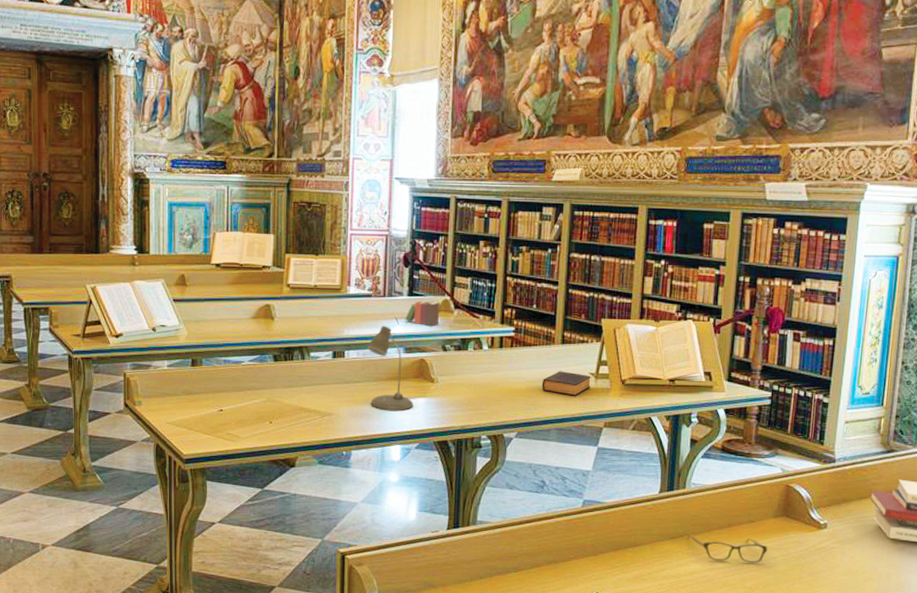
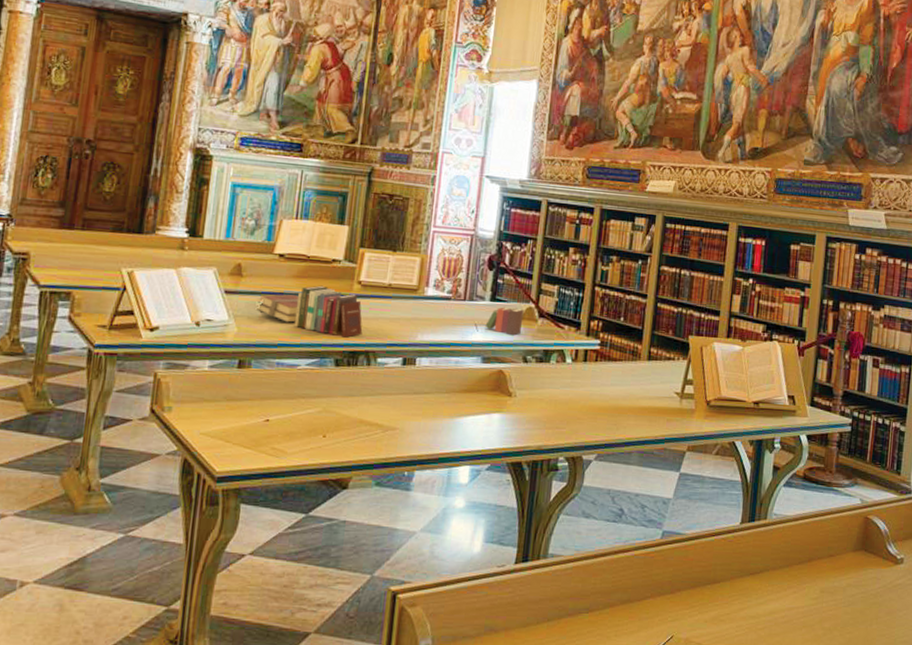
books: none [202,300,237,325] -> present [257,294,300,323]
books: none [235,290,295,336] -> present [294,285,363,338]
desk lamp: present [367,325,413,411] -> none [440,332,487,427]
book: present [541,371,591,396] -> none [625,389,676,417]
eyeglasses: present [687,535,768,563] -> none [767,570,847,602]

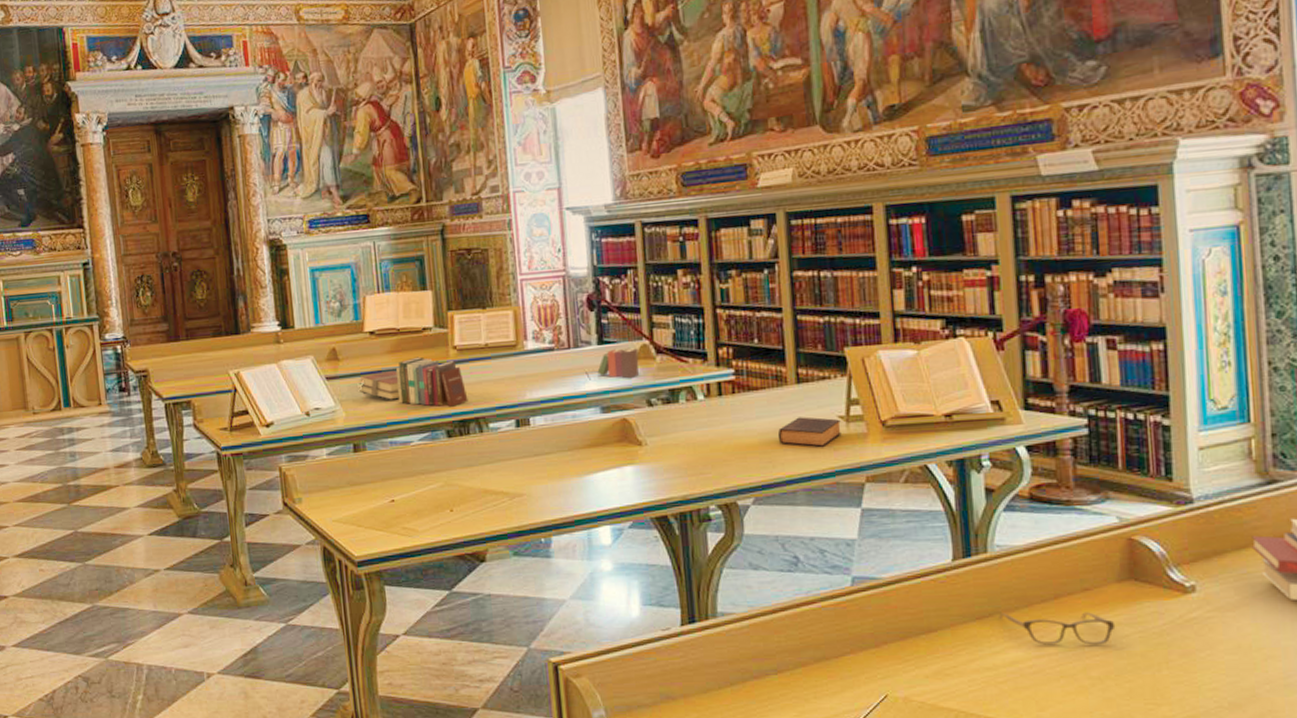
book: none [625,389,676,417] -> present [777,417,842,447]
eyeglasses: none [767,570,847,602] -> present [998,612,1116,645]

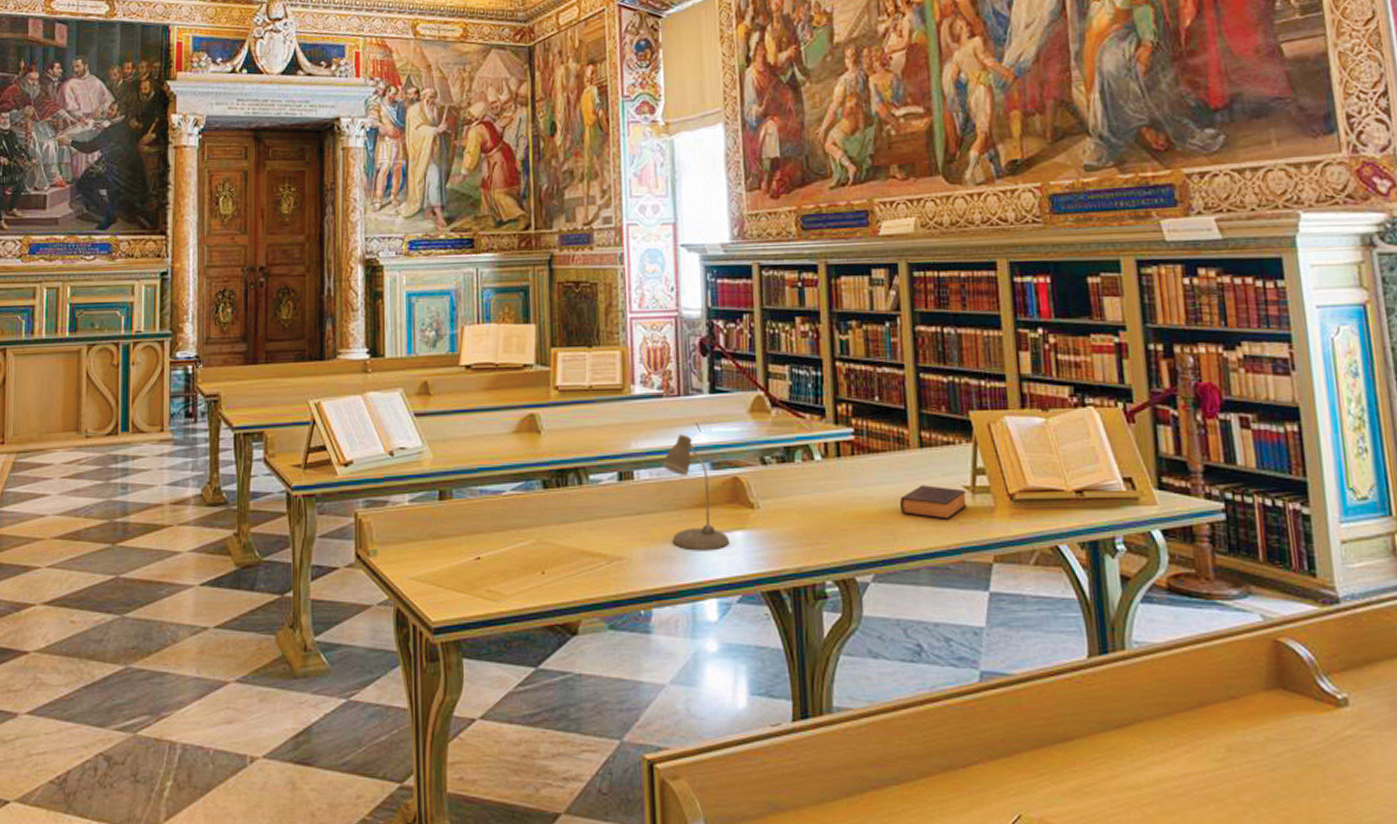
books: present [359,371,399,400] -> none [450,410,494,443]
books: present [396,357,468,407] -> none [491,396,568,454]
desk lamp: none [556,383,620,484] -> present [662,434,729,549]
books: present [597,347,640,379] -> none [708,398,753,433]
eyeglasses: present [998,612,1116,645] -> none [1140,721,1266,764]

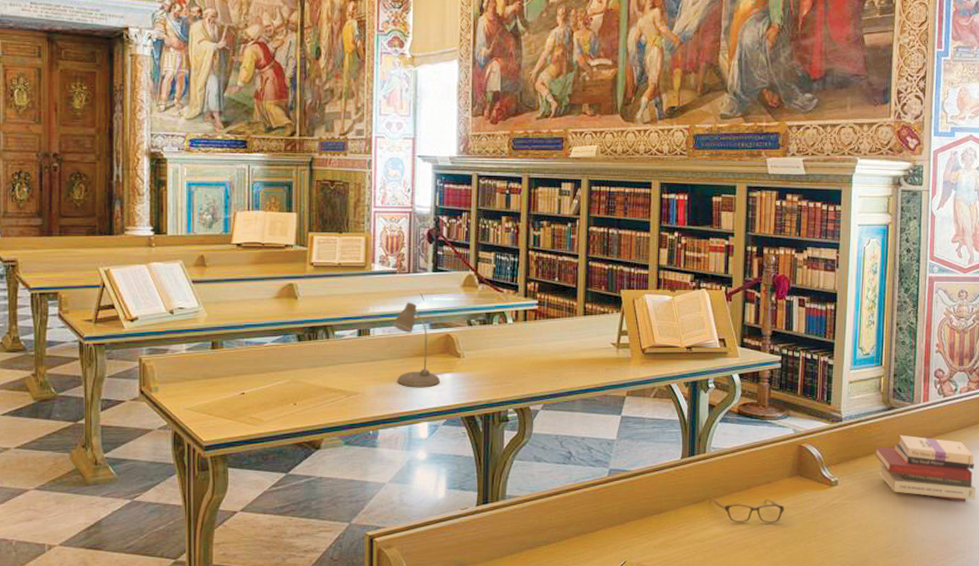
book: present [899,485,967,520] -> none [565,342,613,366]
eyeglasses: none [1140,721,1266,764] -> present [709,499,785,523]

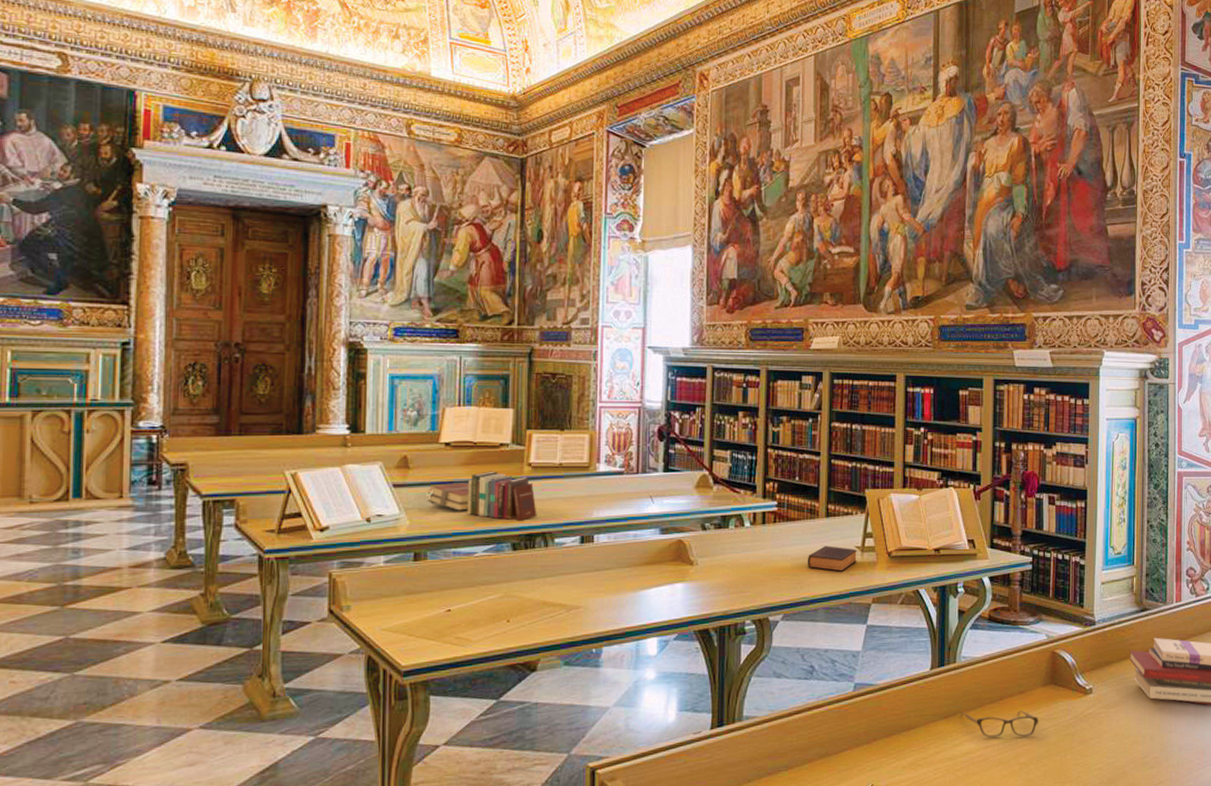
books: none [222,280,259,305] -> present [427,483,470,511]
books: none [257,269,319,315] -> present [467,471,537,521]
desk lamp: present [393,302,440,387] -> none [619,505,671,599]
book: none [565,342,613,366] -> present [807,546,857,572]

